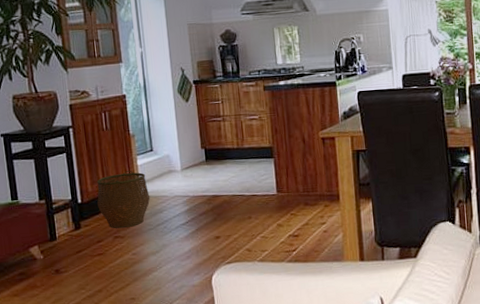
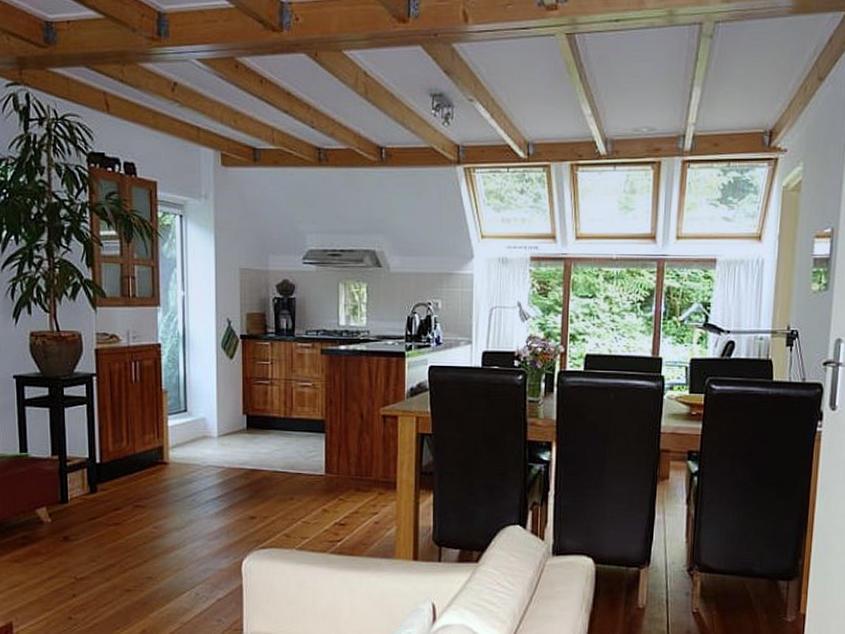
basket: present [96,170,151,229] -> none [118,431,180,497]

